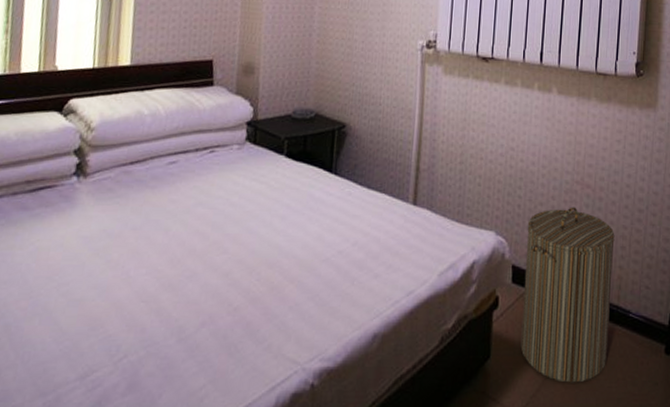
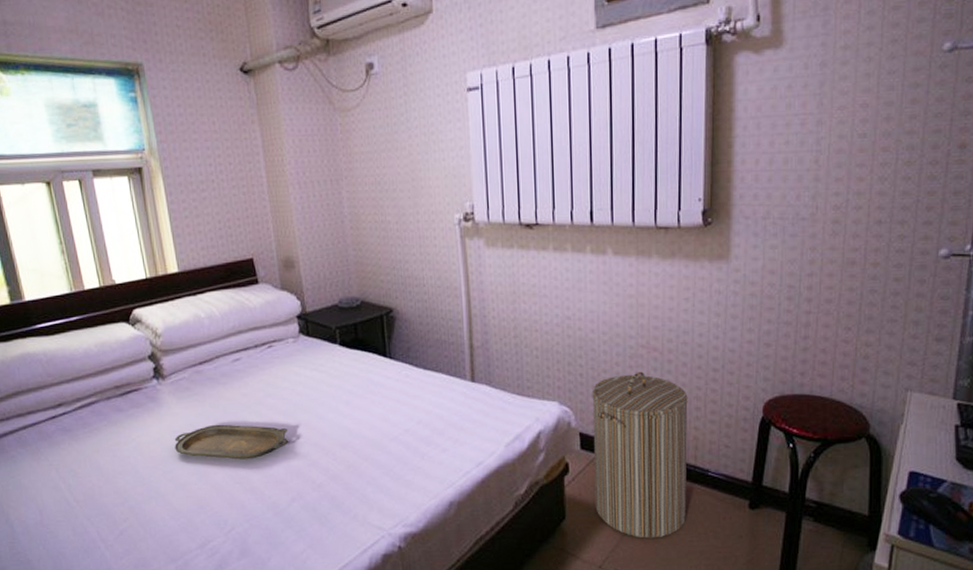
serving tray: none [78,232,214,275] -> present [174,424,288,460]

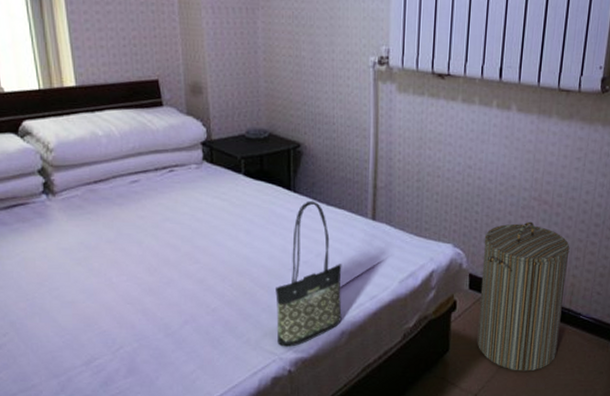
serving tray: present [174,424,288,460] -> none [62,244,185,281]
tote bag: none [379,366,449,521] -> present [275,201,342,347]

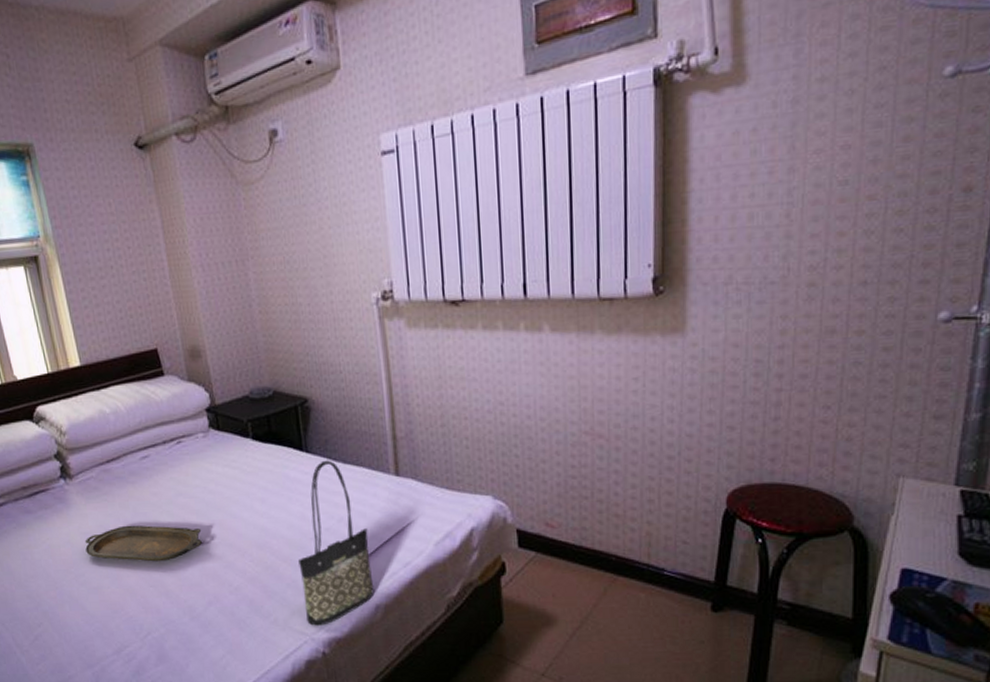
serving tray: none [62,244,185,281] -> present [84,525,202,562]
laundry hamper: present [477,221,570,372] -> none [529,461,640,644]

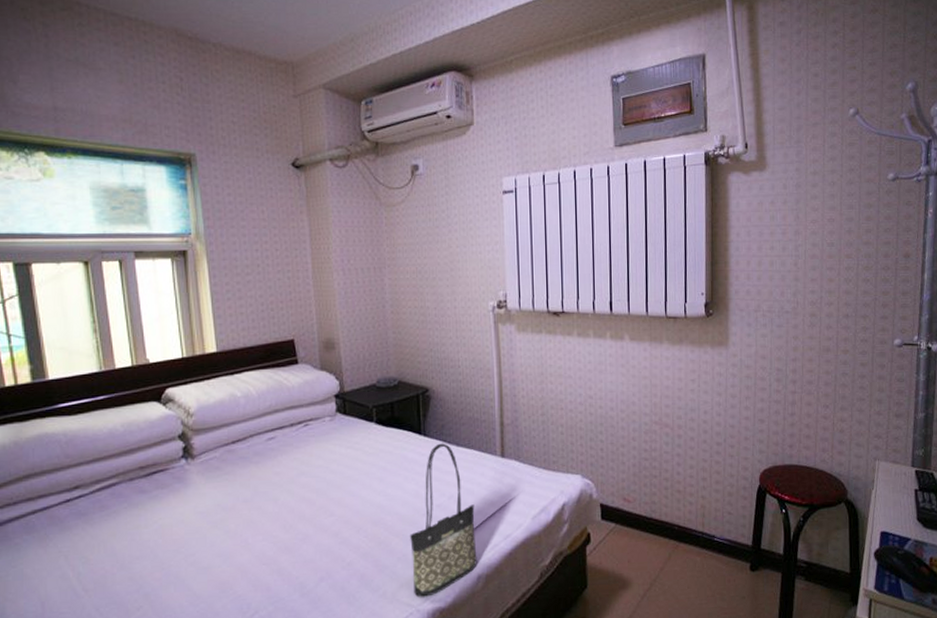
serving tray: present [84,525,202,562] -> none [199,503,320,540]

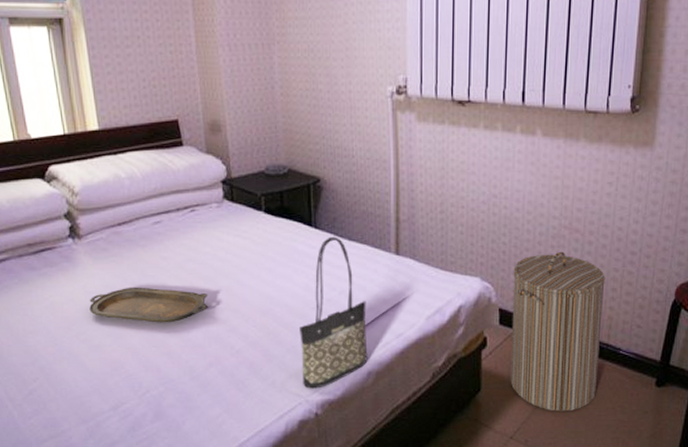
serving tray: none [199,503,320,540] -> present [89,287,208,323]
laundry hamper: none [611,446,696,604] -> present [510,251,605,412]

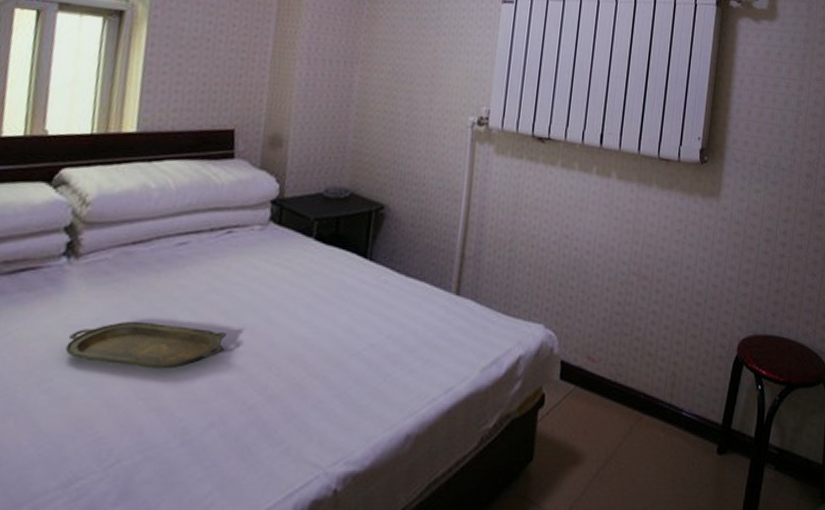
tote bag: present [299,236,368,389] -> none [325,270,416,457]
laundry hamper: present [510,251,605,412] -> none [566,299,671,485]

